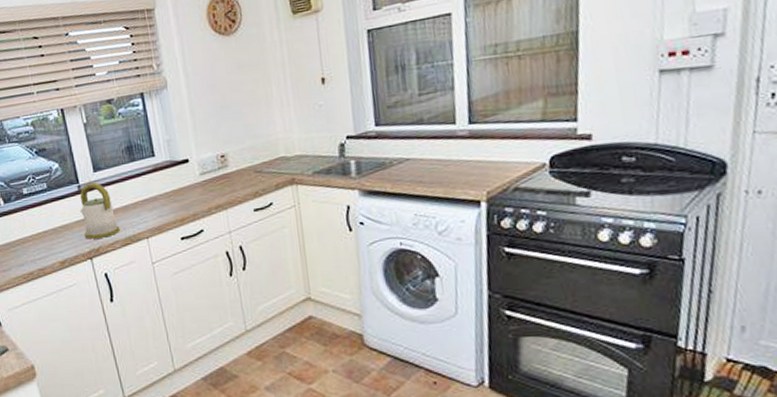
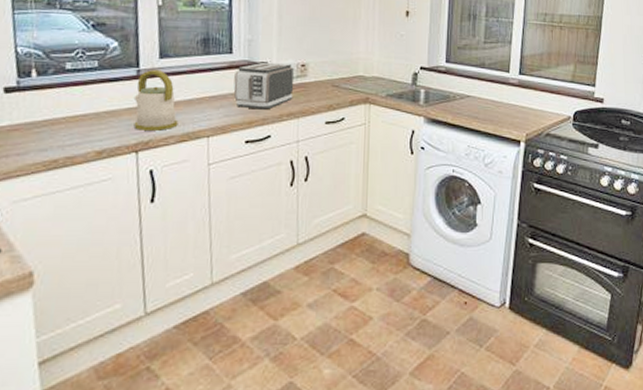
toaster: none [160,157,218,207] -> present [233,62,294,110]

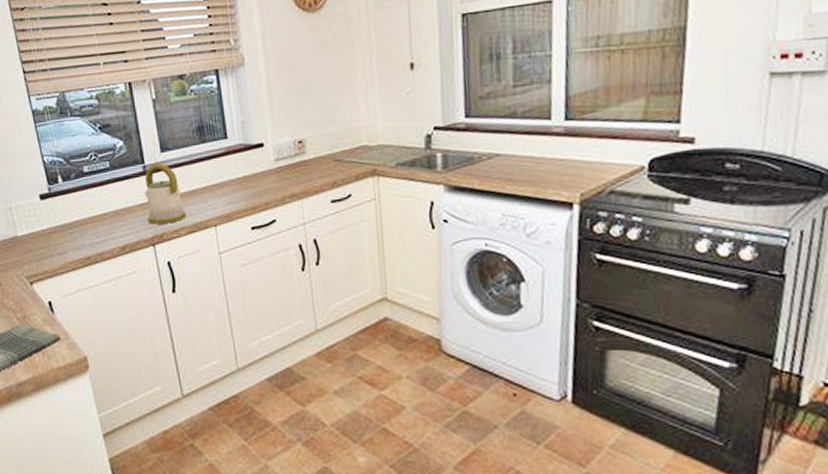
toaster: present [233,62,294,110] -> none [232,142,294,194]

